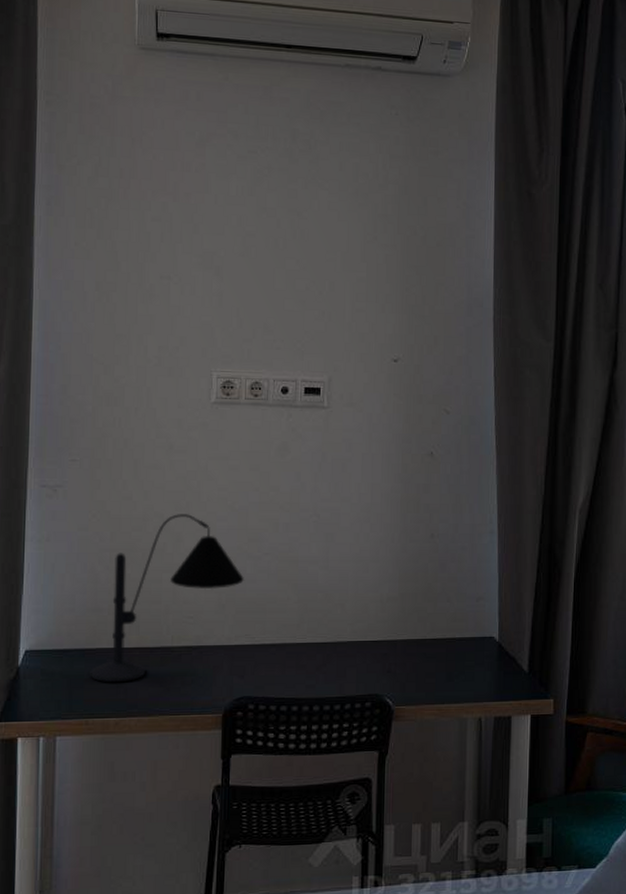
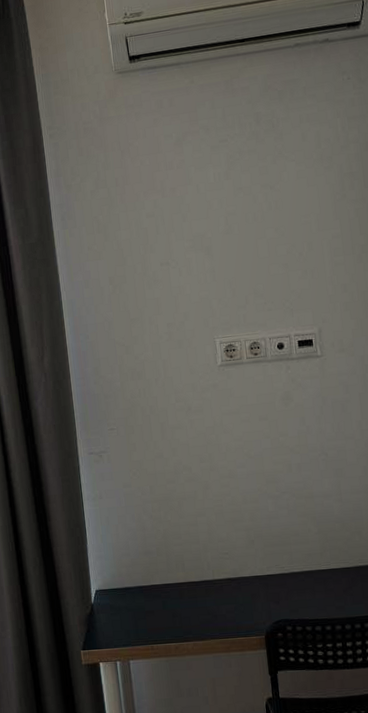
desk lamp: present [90,514,244,682] -> none [149,464,268,613]

